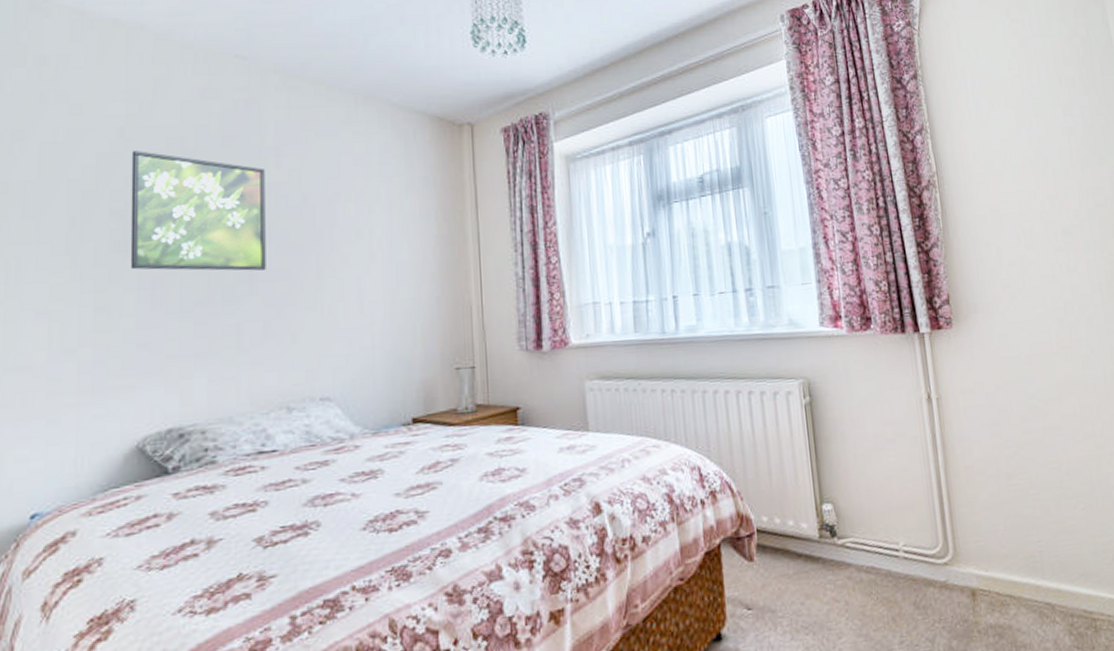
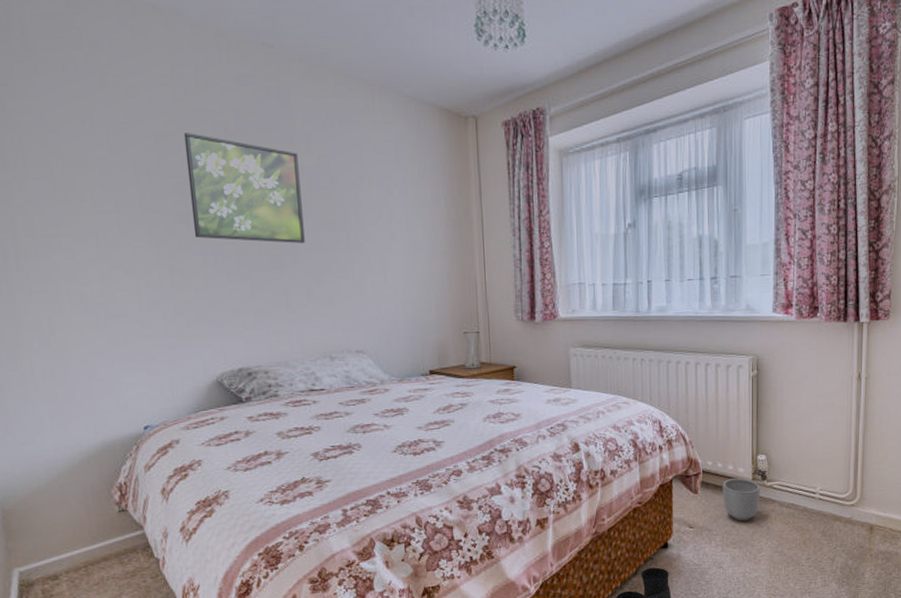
planter: none [783,536,832,596] -> present [722,478,761,522]

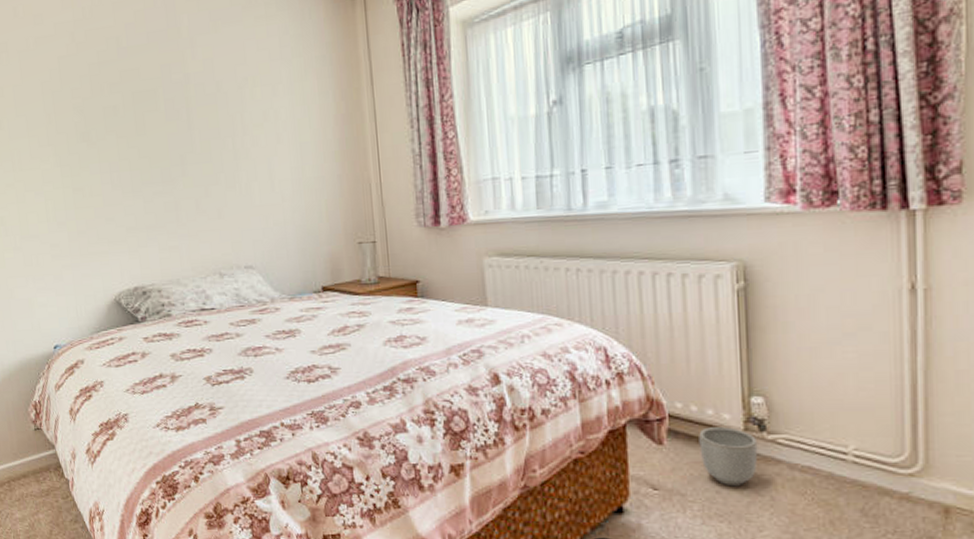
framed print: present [183,133,305,243] -> none [82,52,193,157]

